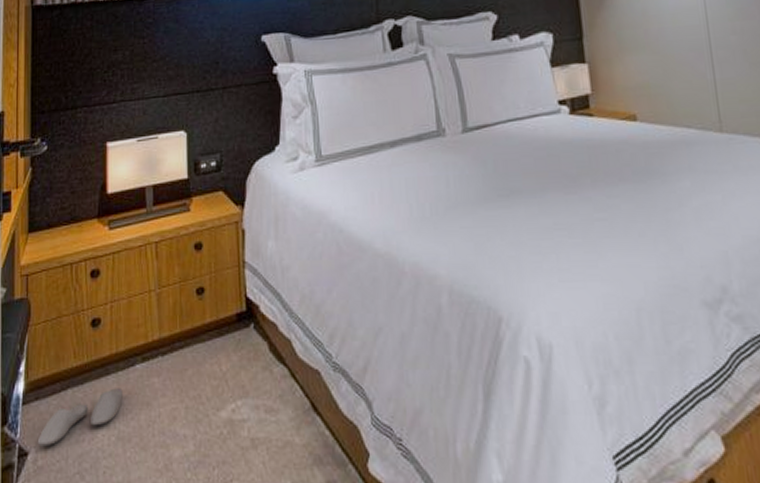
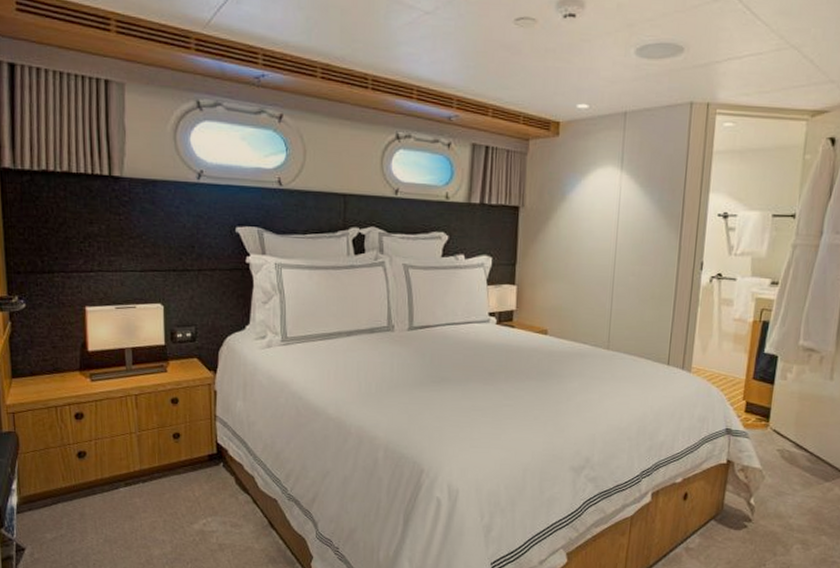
slippers: present [37,388,123,447] -> none [32,504,109,545]

